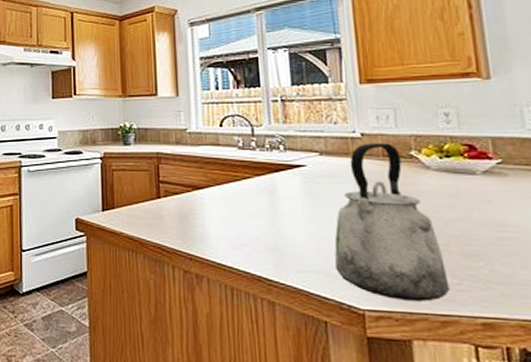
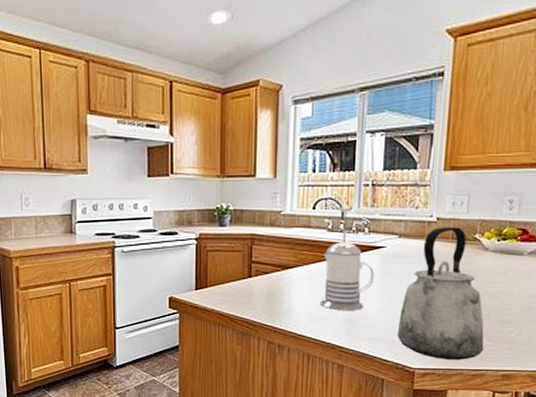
french press: none [236,123,298,237] -> present [320,207,375,310]

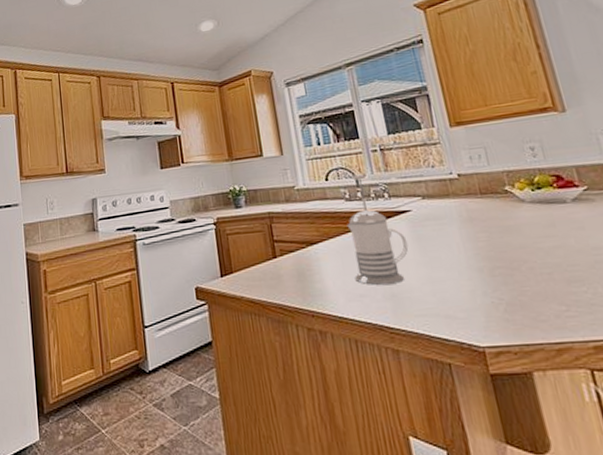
kettle: present [396,227,484,360] -> none [446,181,560,333]

